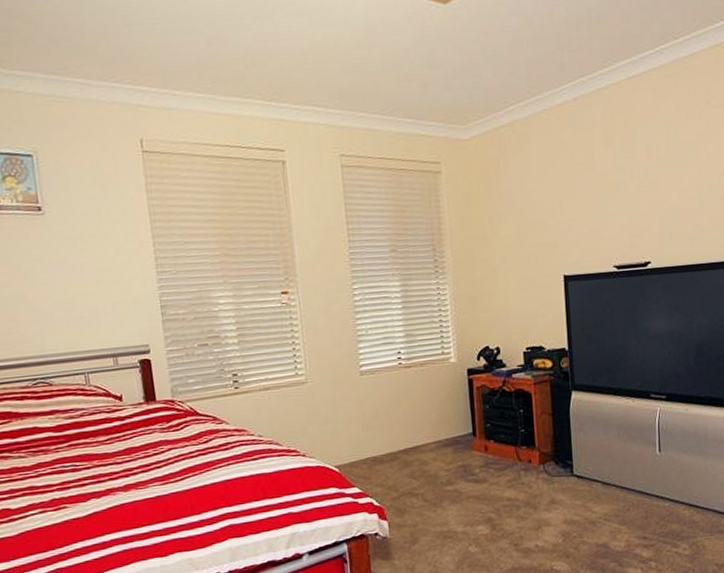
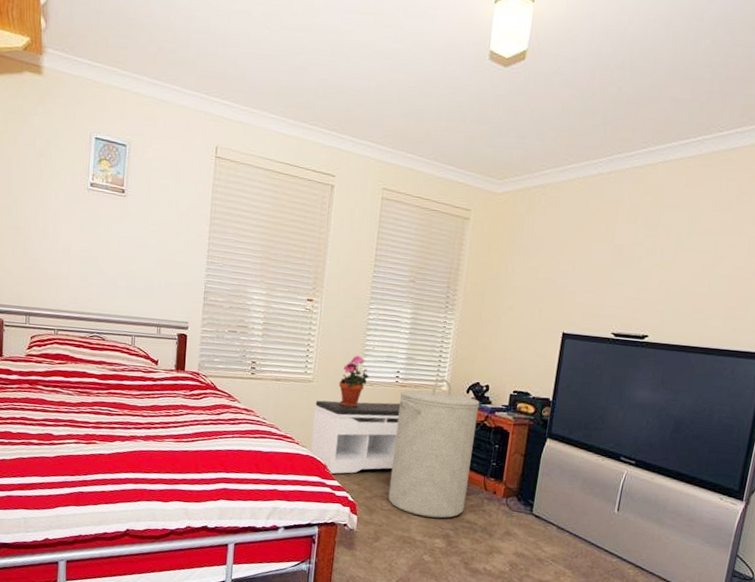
bench: none [314,387,415,481] -> present [311,400,401,474]
potted plant: none [336,343,369,403] -> present [338,355,369,408]
laundry hamper: none [406,349,502,505] -> present [388,378,480,518]

